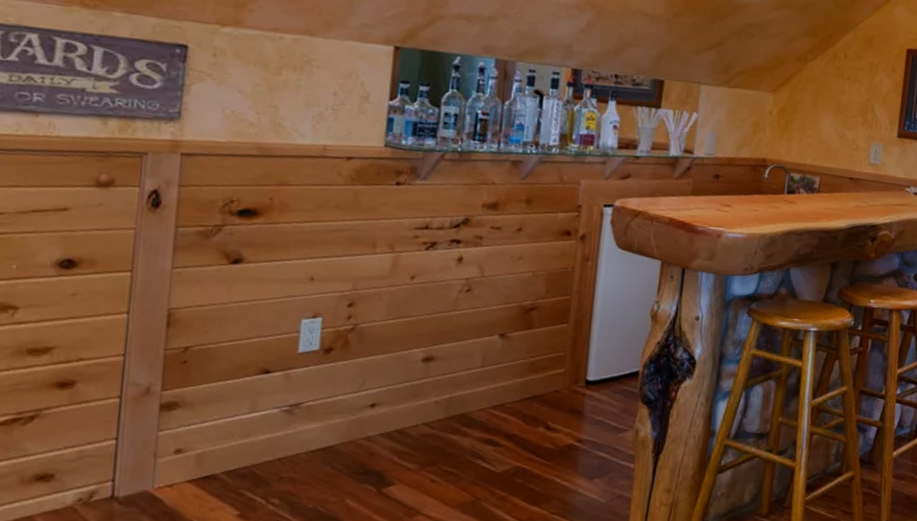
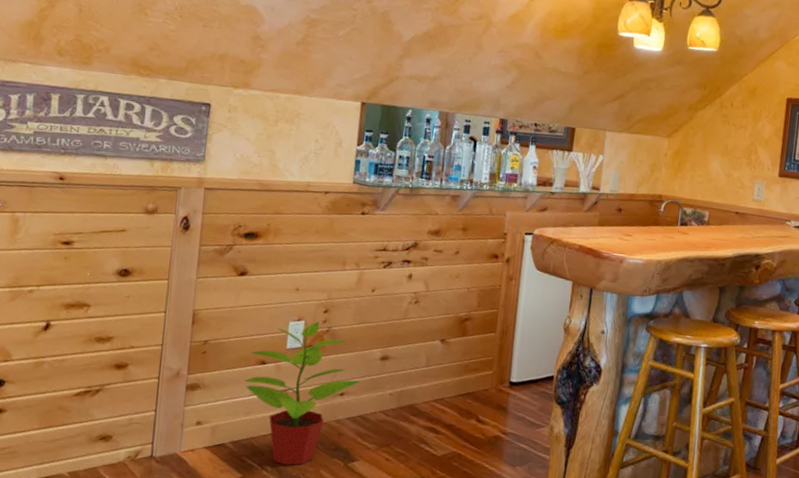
potted plant: none [242,317,396,497] -> present [245,321,360,466]

